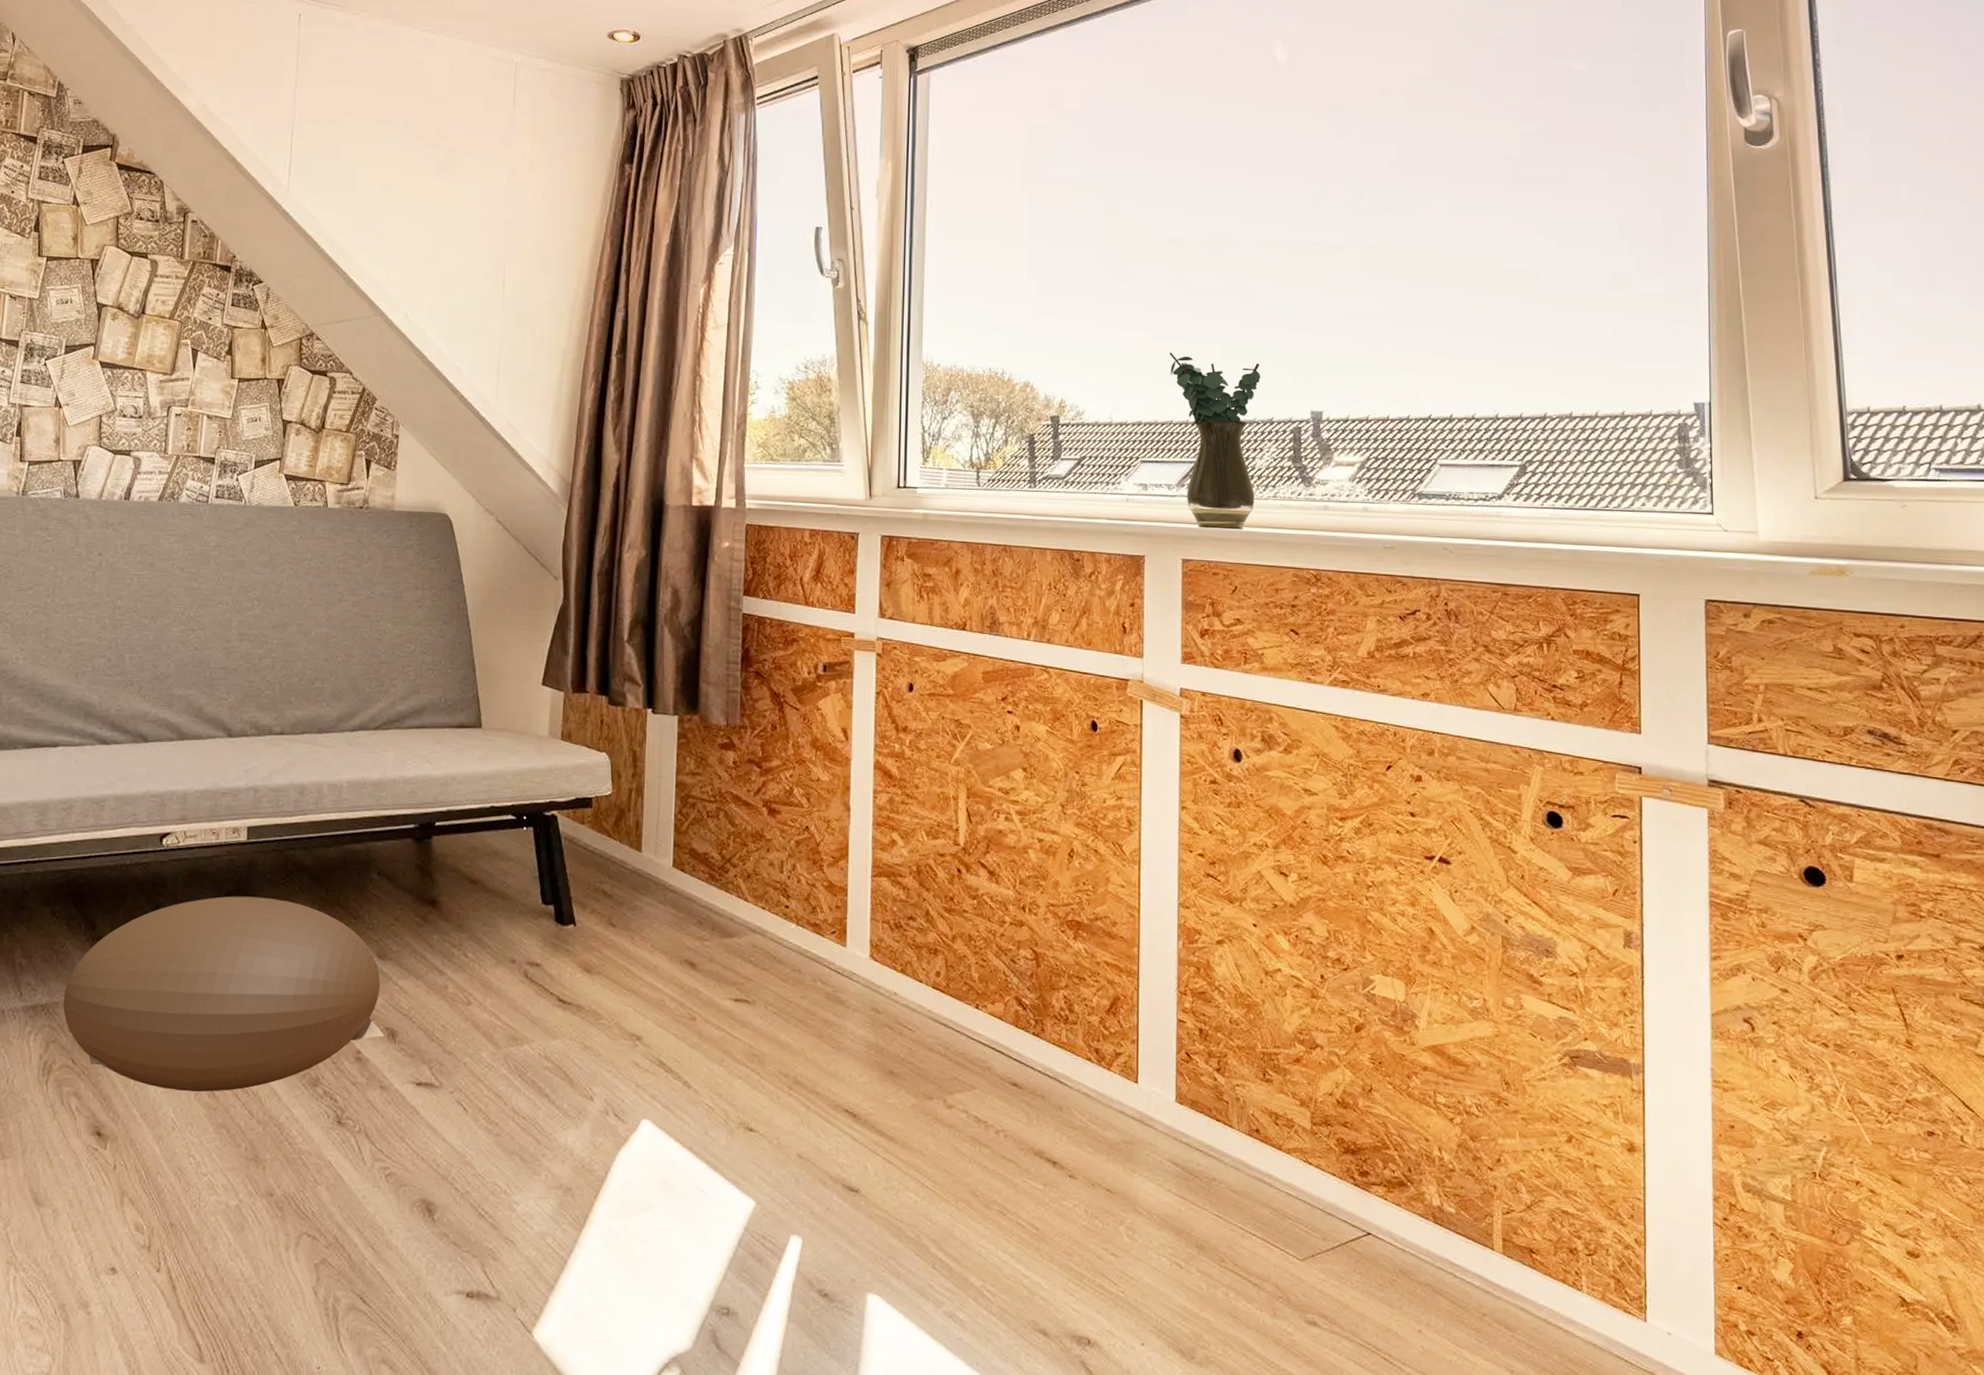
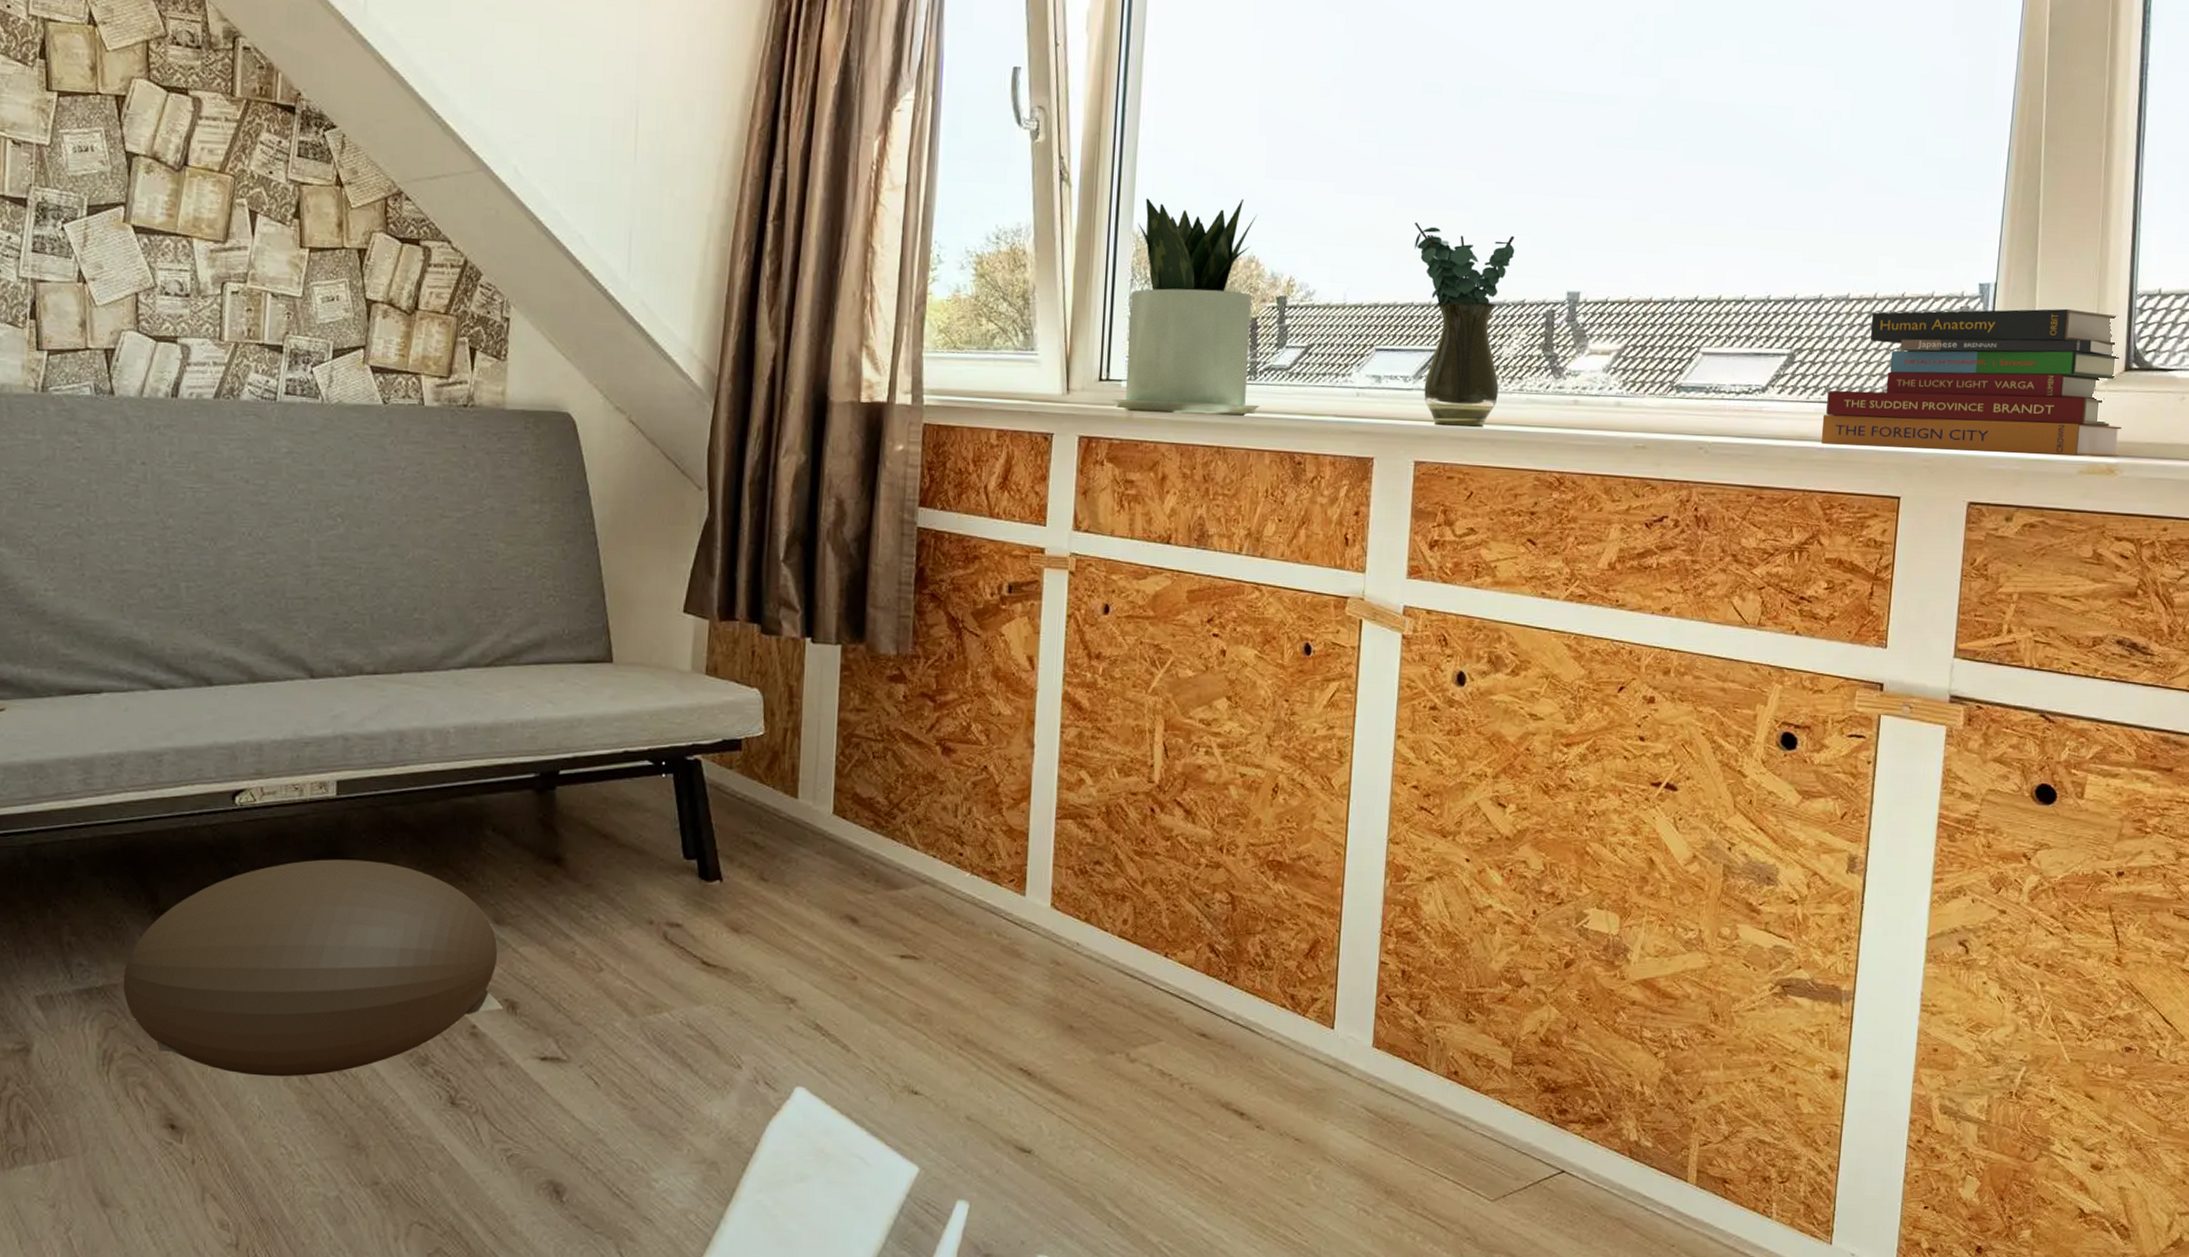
planter: none [909,333,1039,520] -> present [1111,198,1259,417]
books: none [1558,425,1848,560] -> present [1820,308,2122,457]

